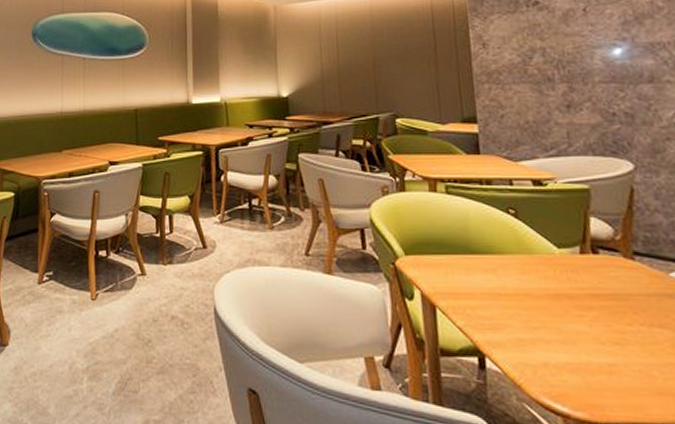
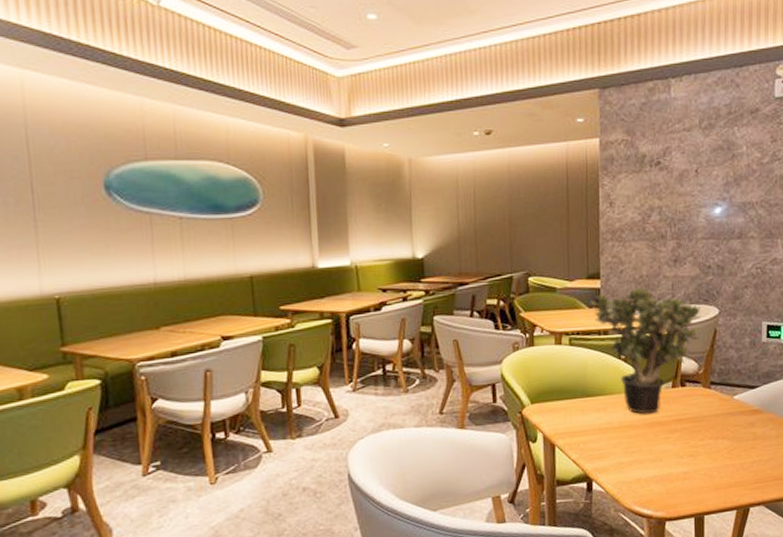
potted plant: none [468,134,611,283] -> present [590,287,700,414]

